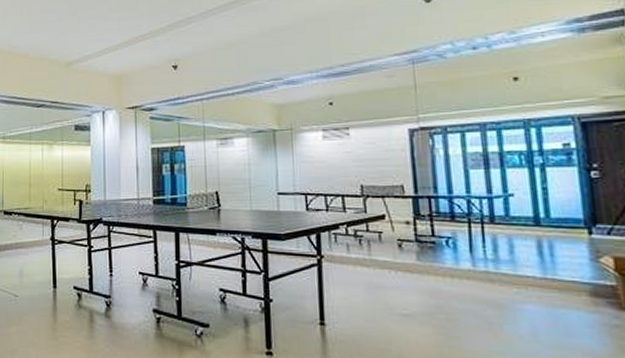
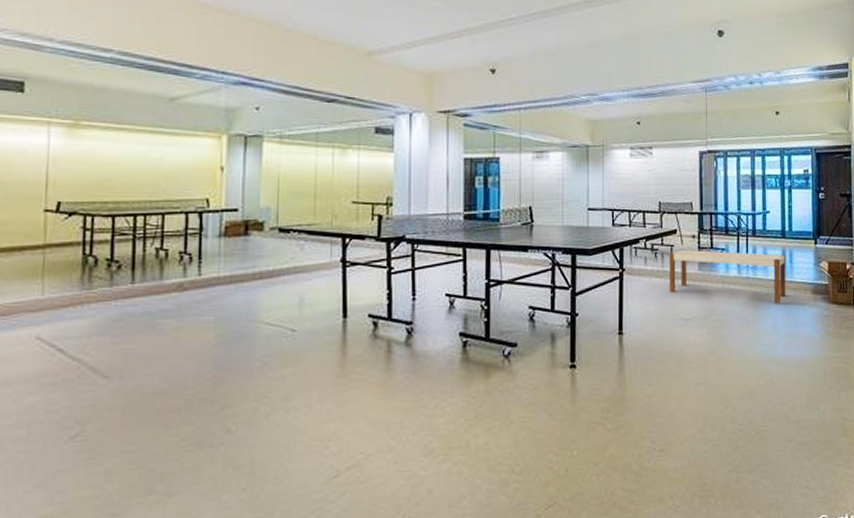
bench: none [377,236,548,305] -> present [669,249,786,304]

